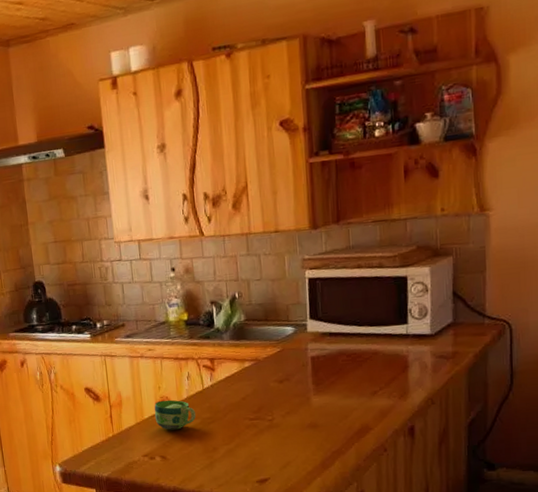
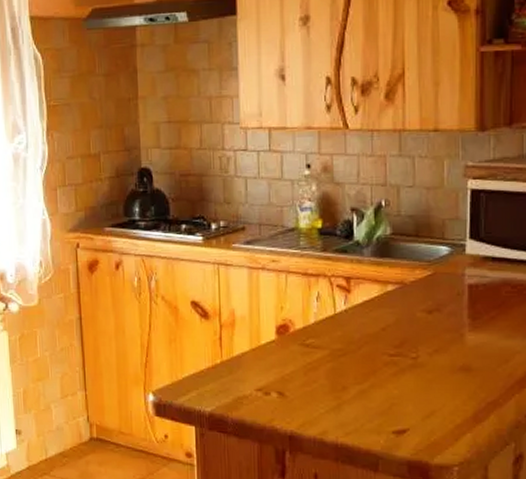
cup: present [154,399,196,430] -> none [273,323,323,361]

